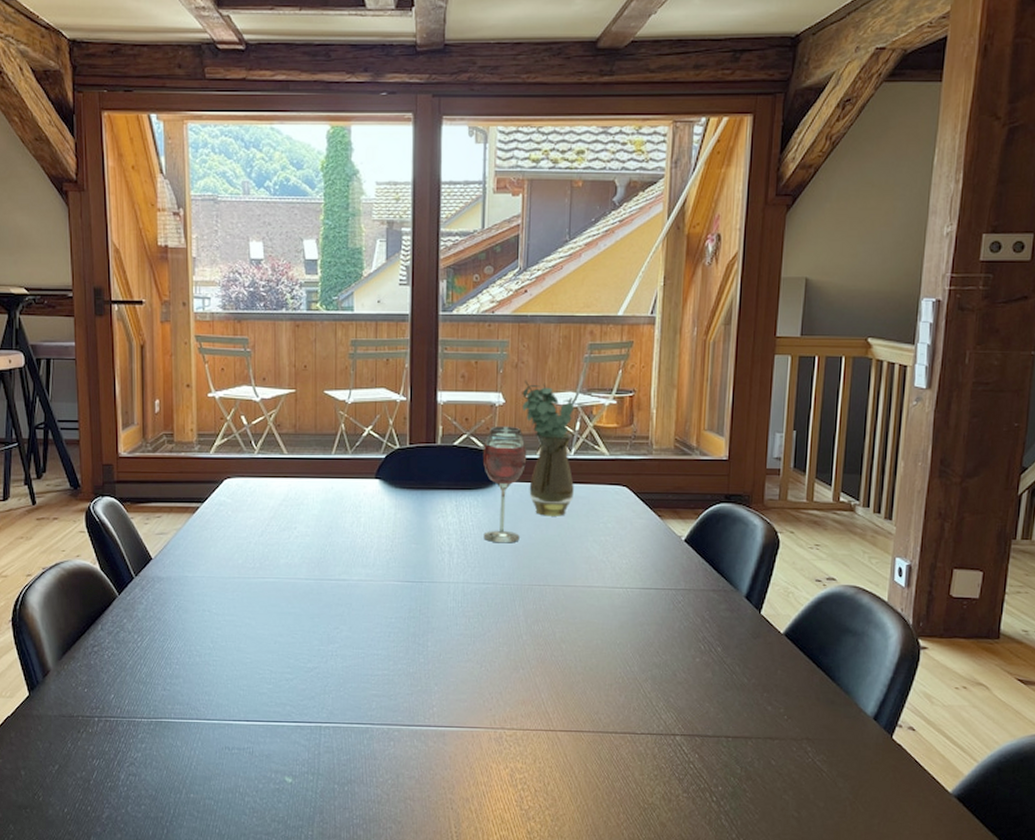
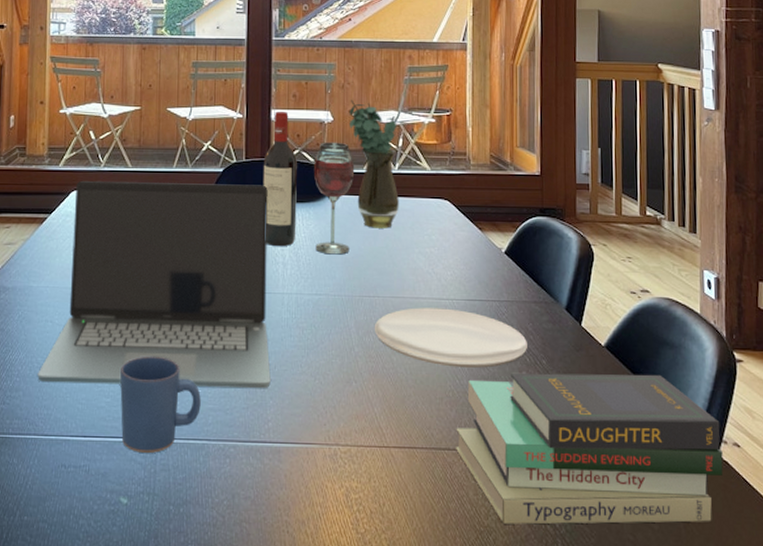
laptop: none [197,469,436,675] -> present [37,181,271,388]
mug: none [281,644,364,736] -> present [119,356,201,453]
wine bottle: none [428,394,465,535] -> present [263,112,297,246]
plate: none [543,596,703,655] -> present [374,307,527,368]
books: none [623,660,897,802] -> present [456,373,723,525]

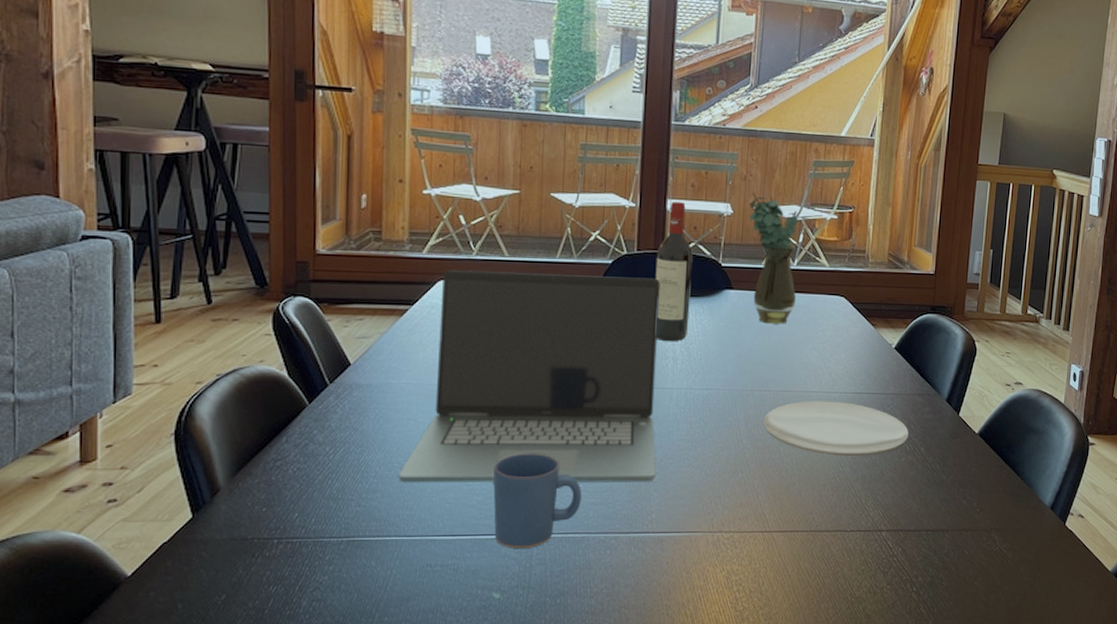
wineglass: present [313,142,355,255] -> none [708,235,753,350]
books: present [456,373,723,525] -> none [835,458,1070,594]

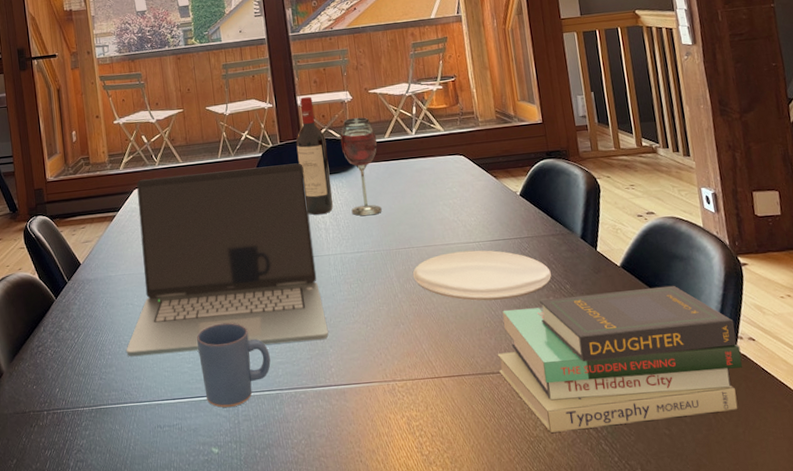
wineglass: none [708,235,753,350] -> present [340,117,382,216]
vase: present [749,192,799,324] -> none [364,78,421,188]
books: none [835,458,1070,594] -> present [497,285,743,433]

